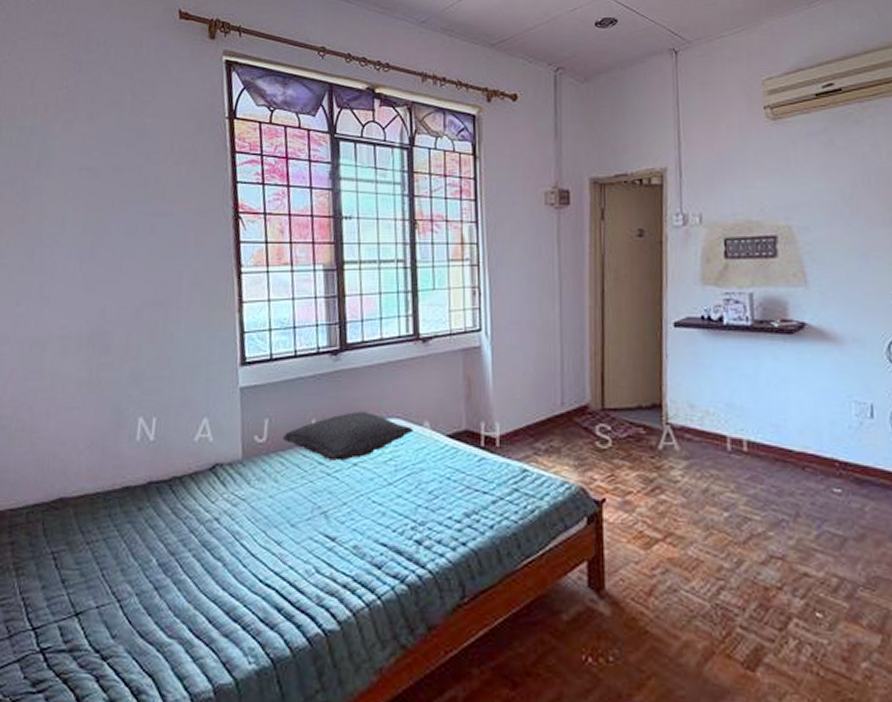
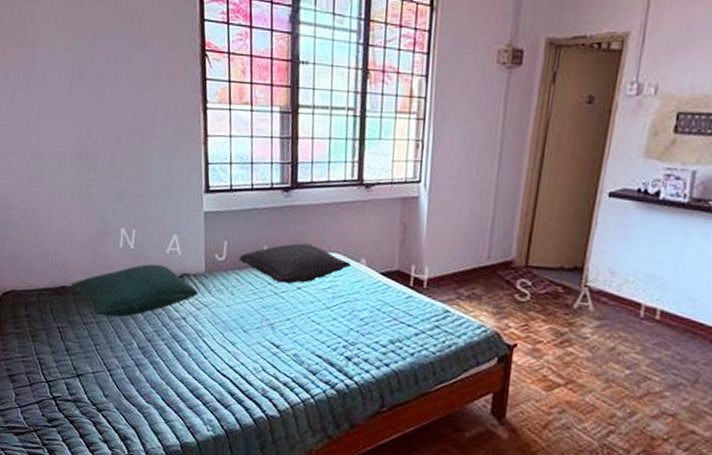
pillow: none [72,456,234,531] -> present [71,264,198,317]

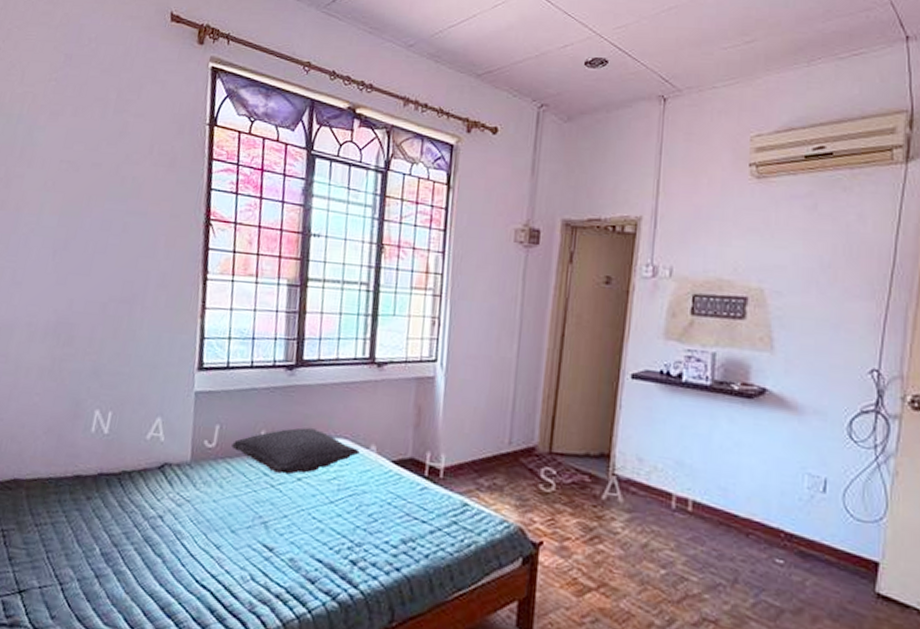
pillow: present [71,264,198,317] -> none [25,451,181,517]

